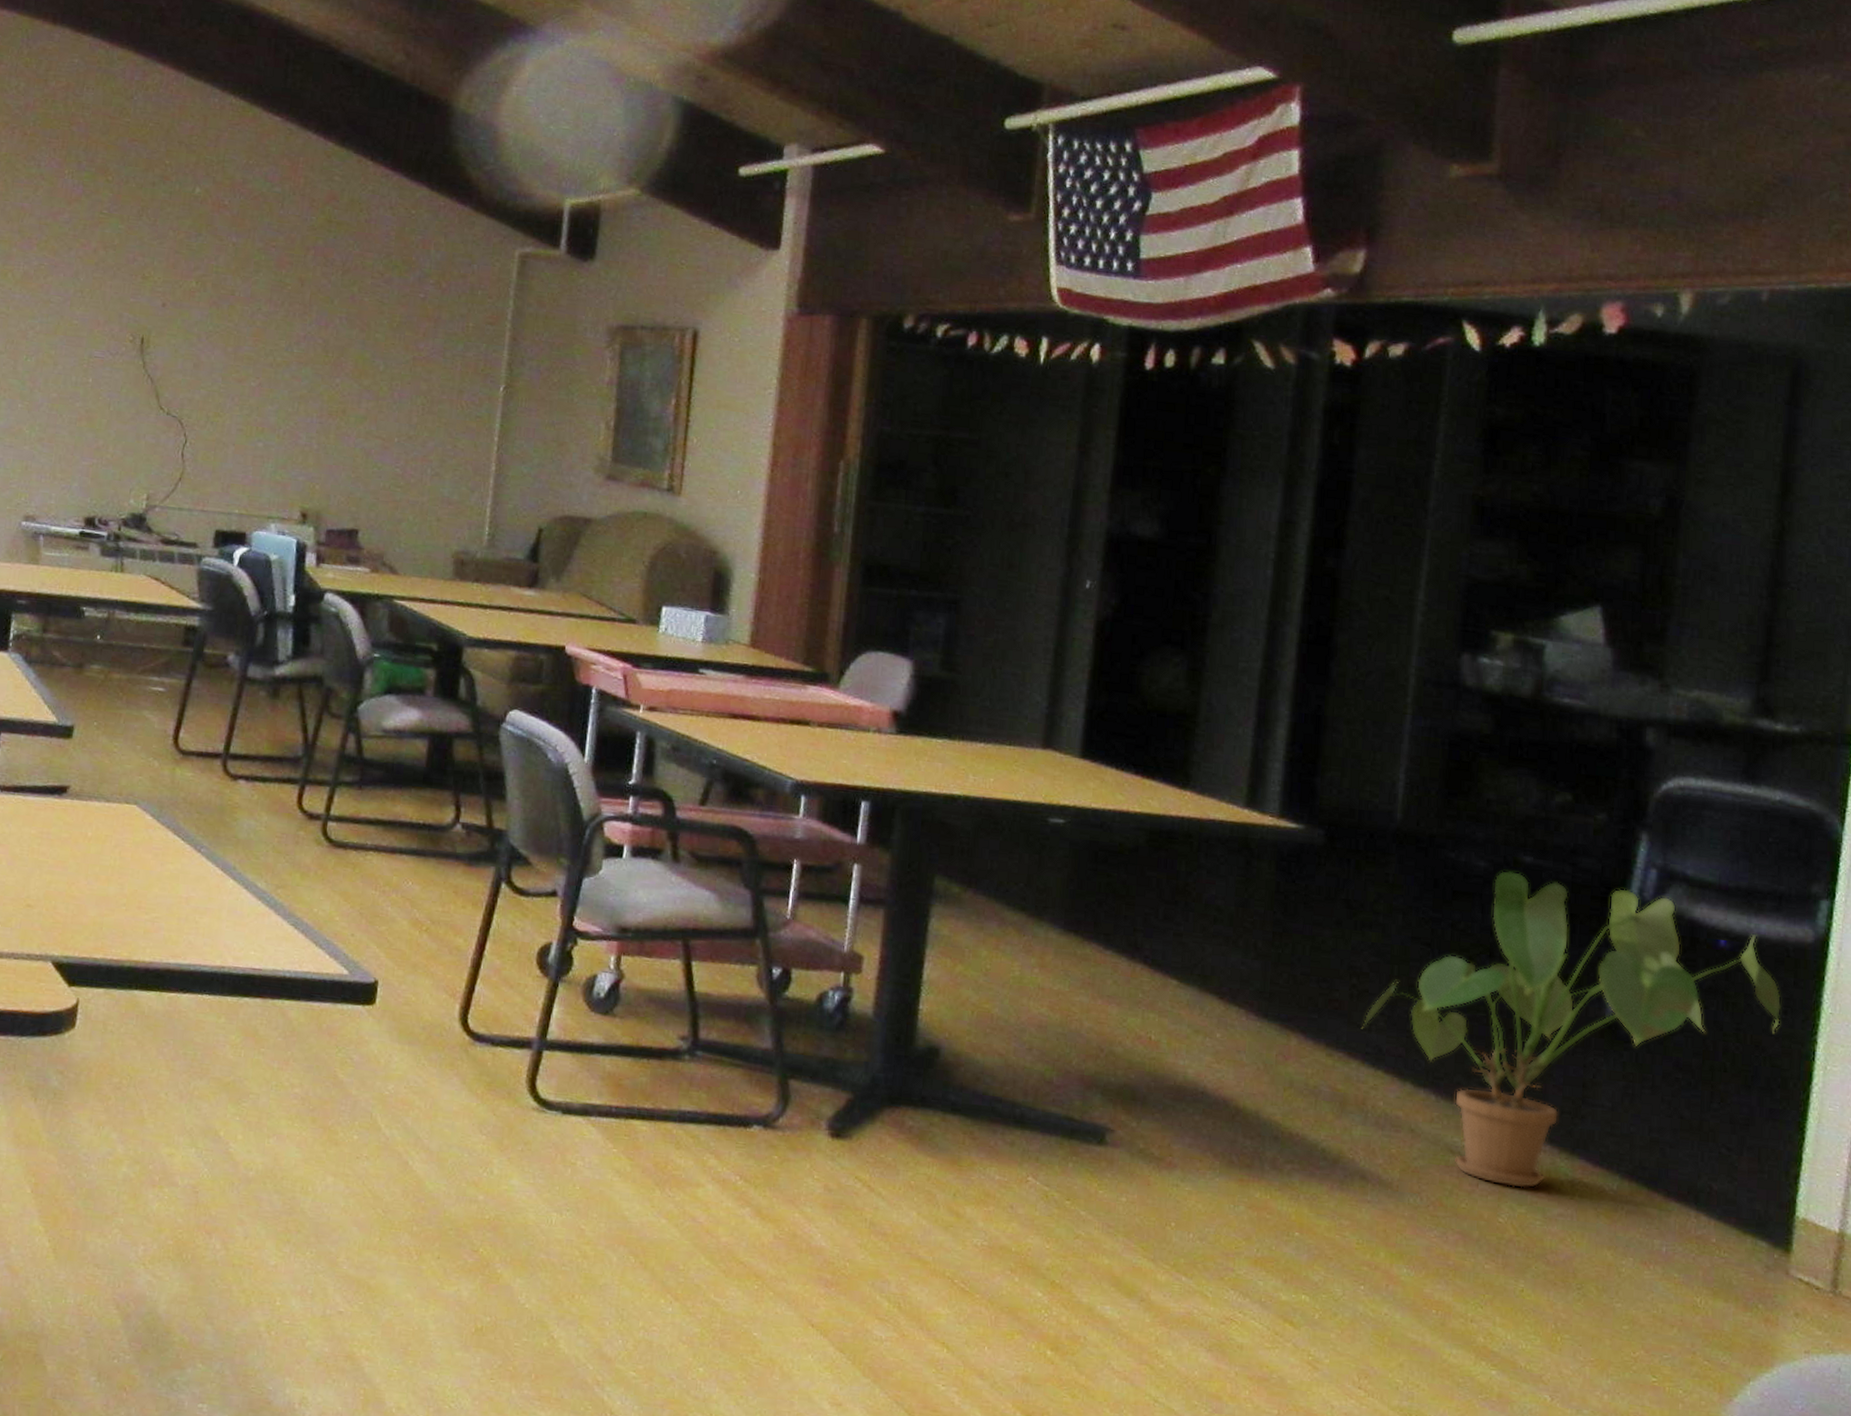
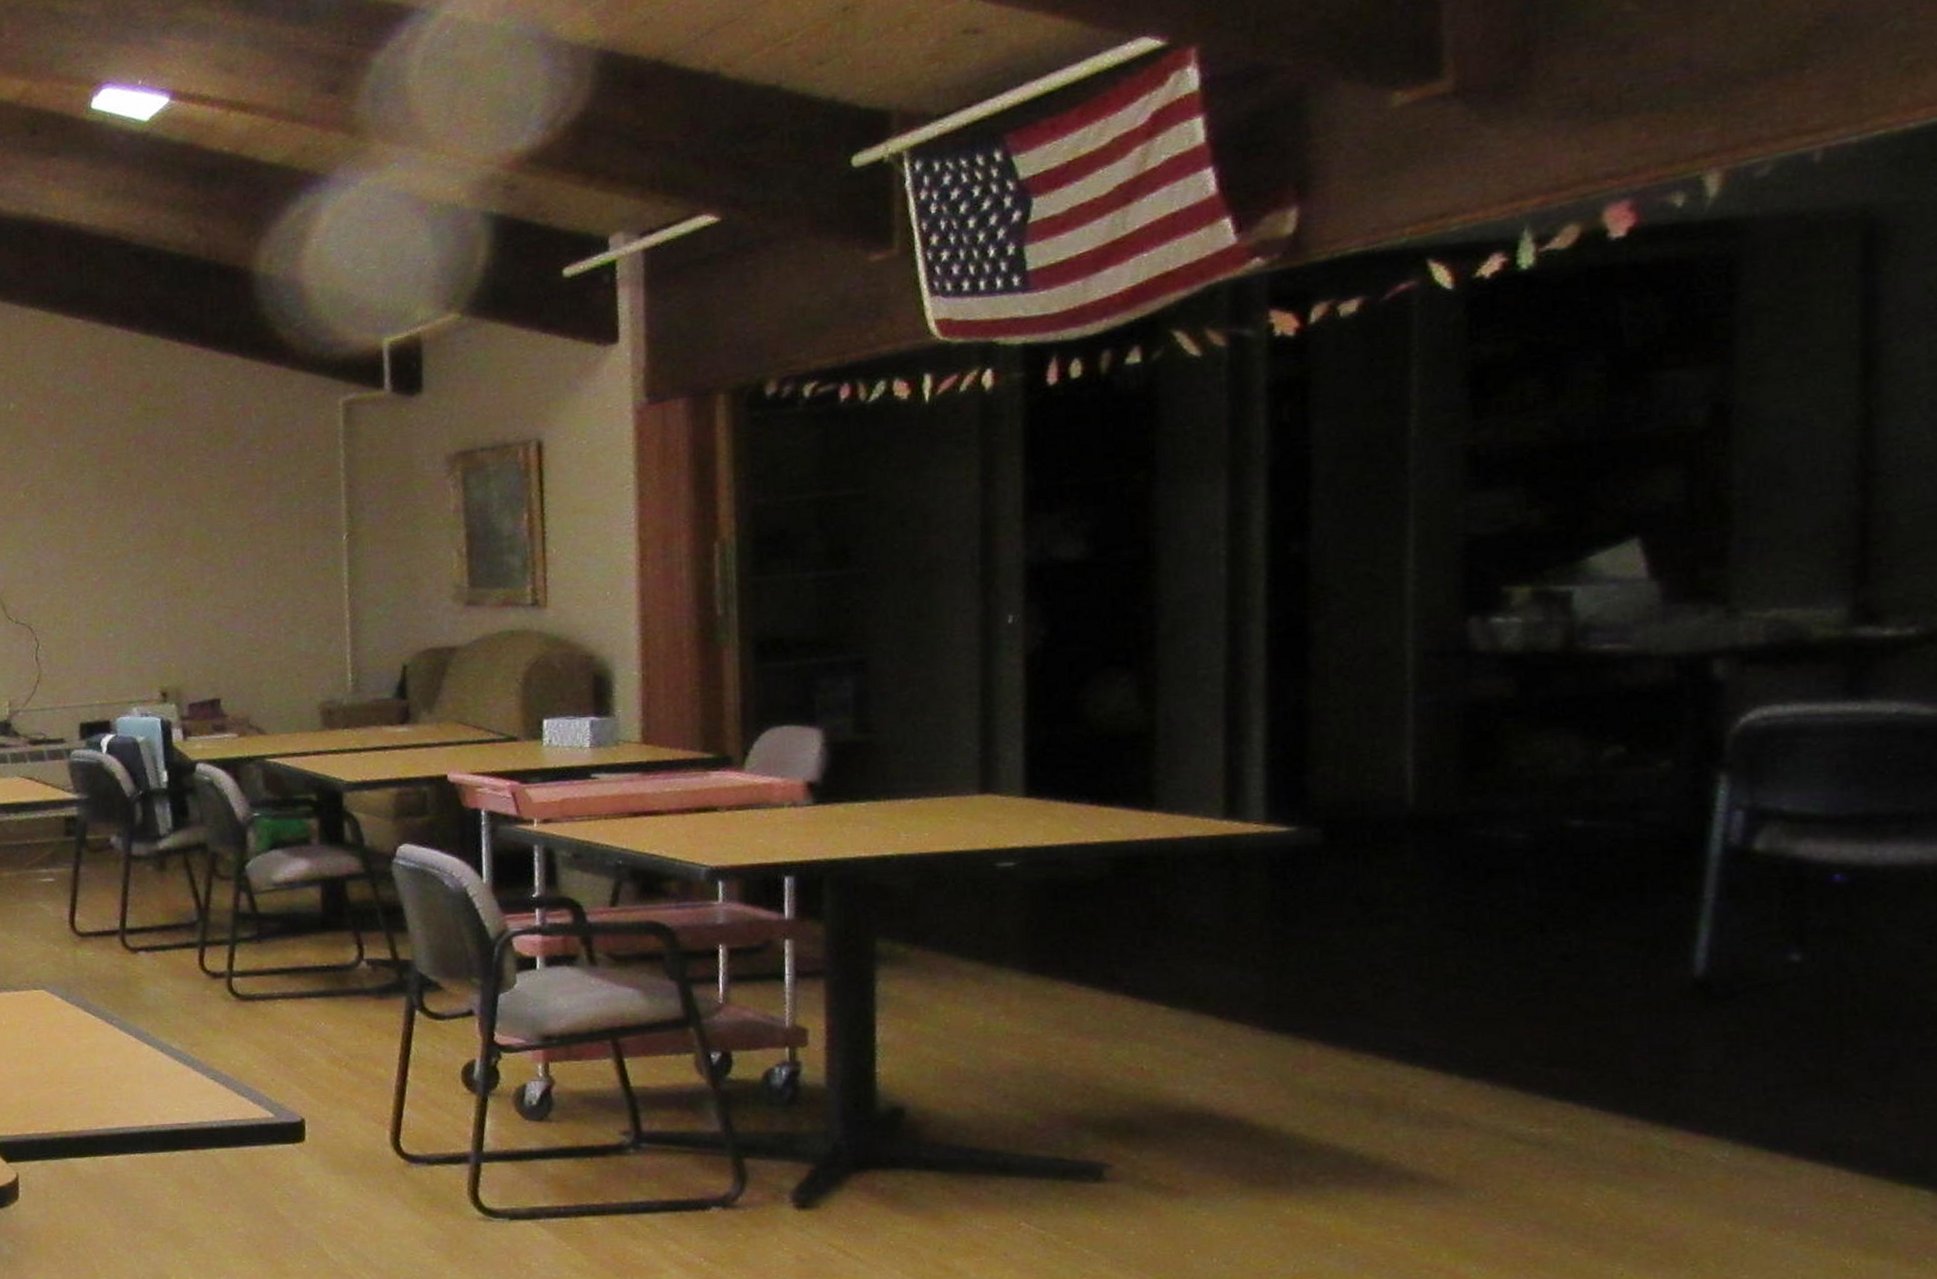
house plant: present [1360,870,1782,1189] -> none [1390,837,1924,1169]

